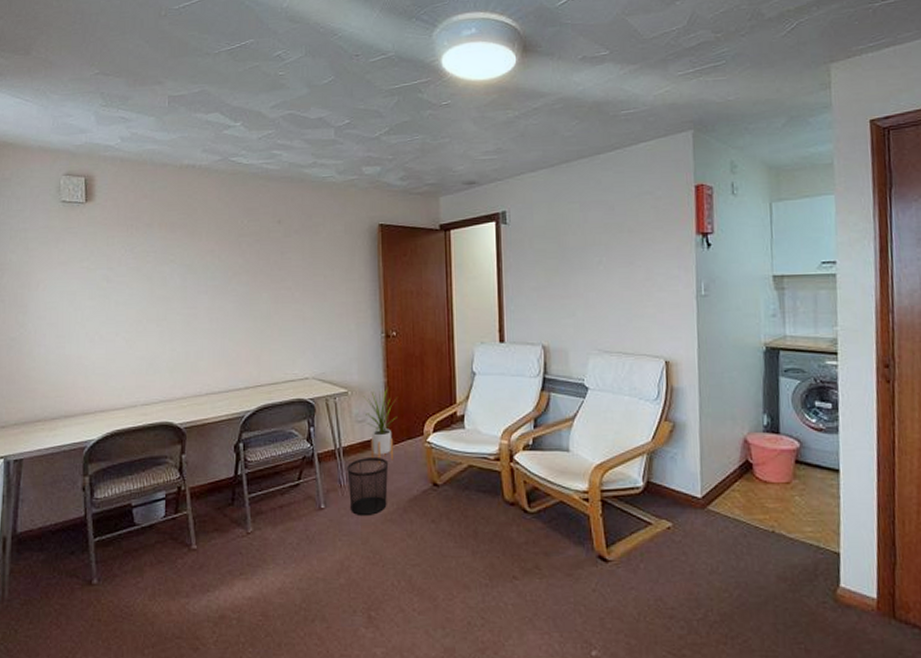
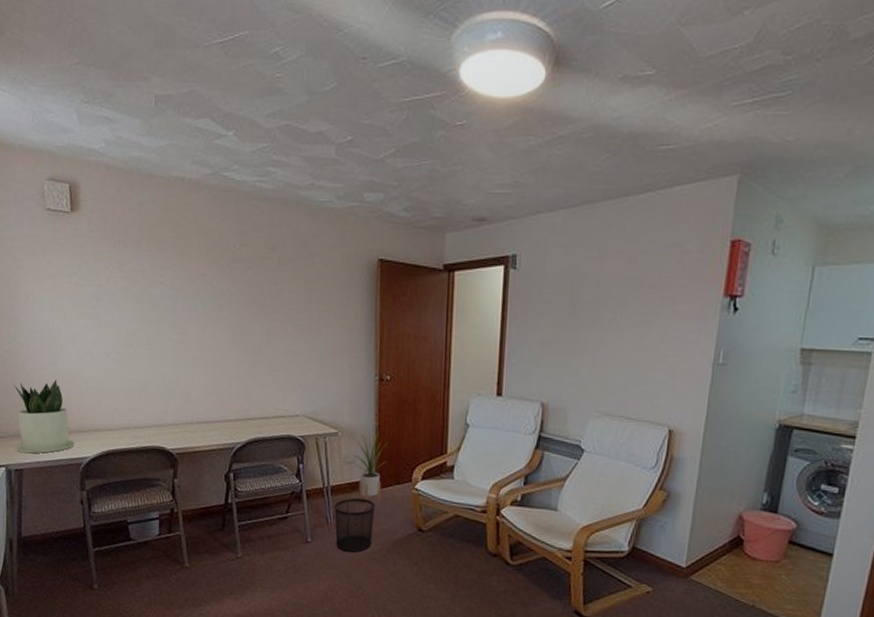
planter: none [15,363,80,442] -> present [14,379,76,454]

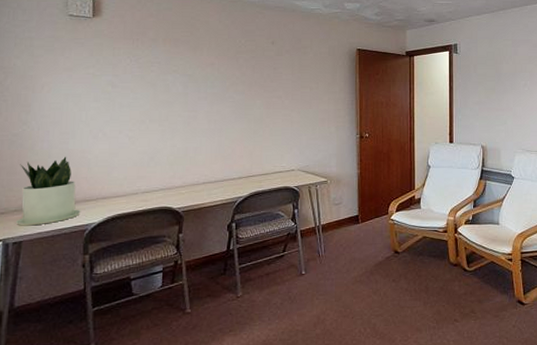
waste bin: present [334,497,376,553] -> none [325,232,360,278]
house plant: present [353,431,388,505] -> none [339,177,368,237]

